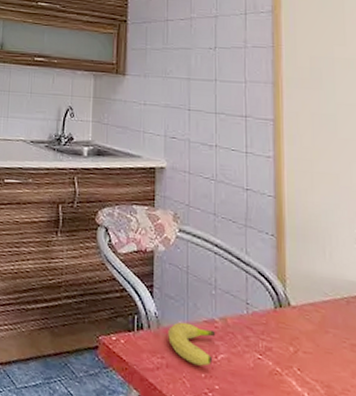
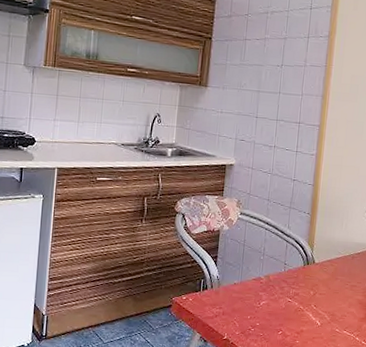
fruit: present [168,321,216,366] -> none [225,281,261,311]

